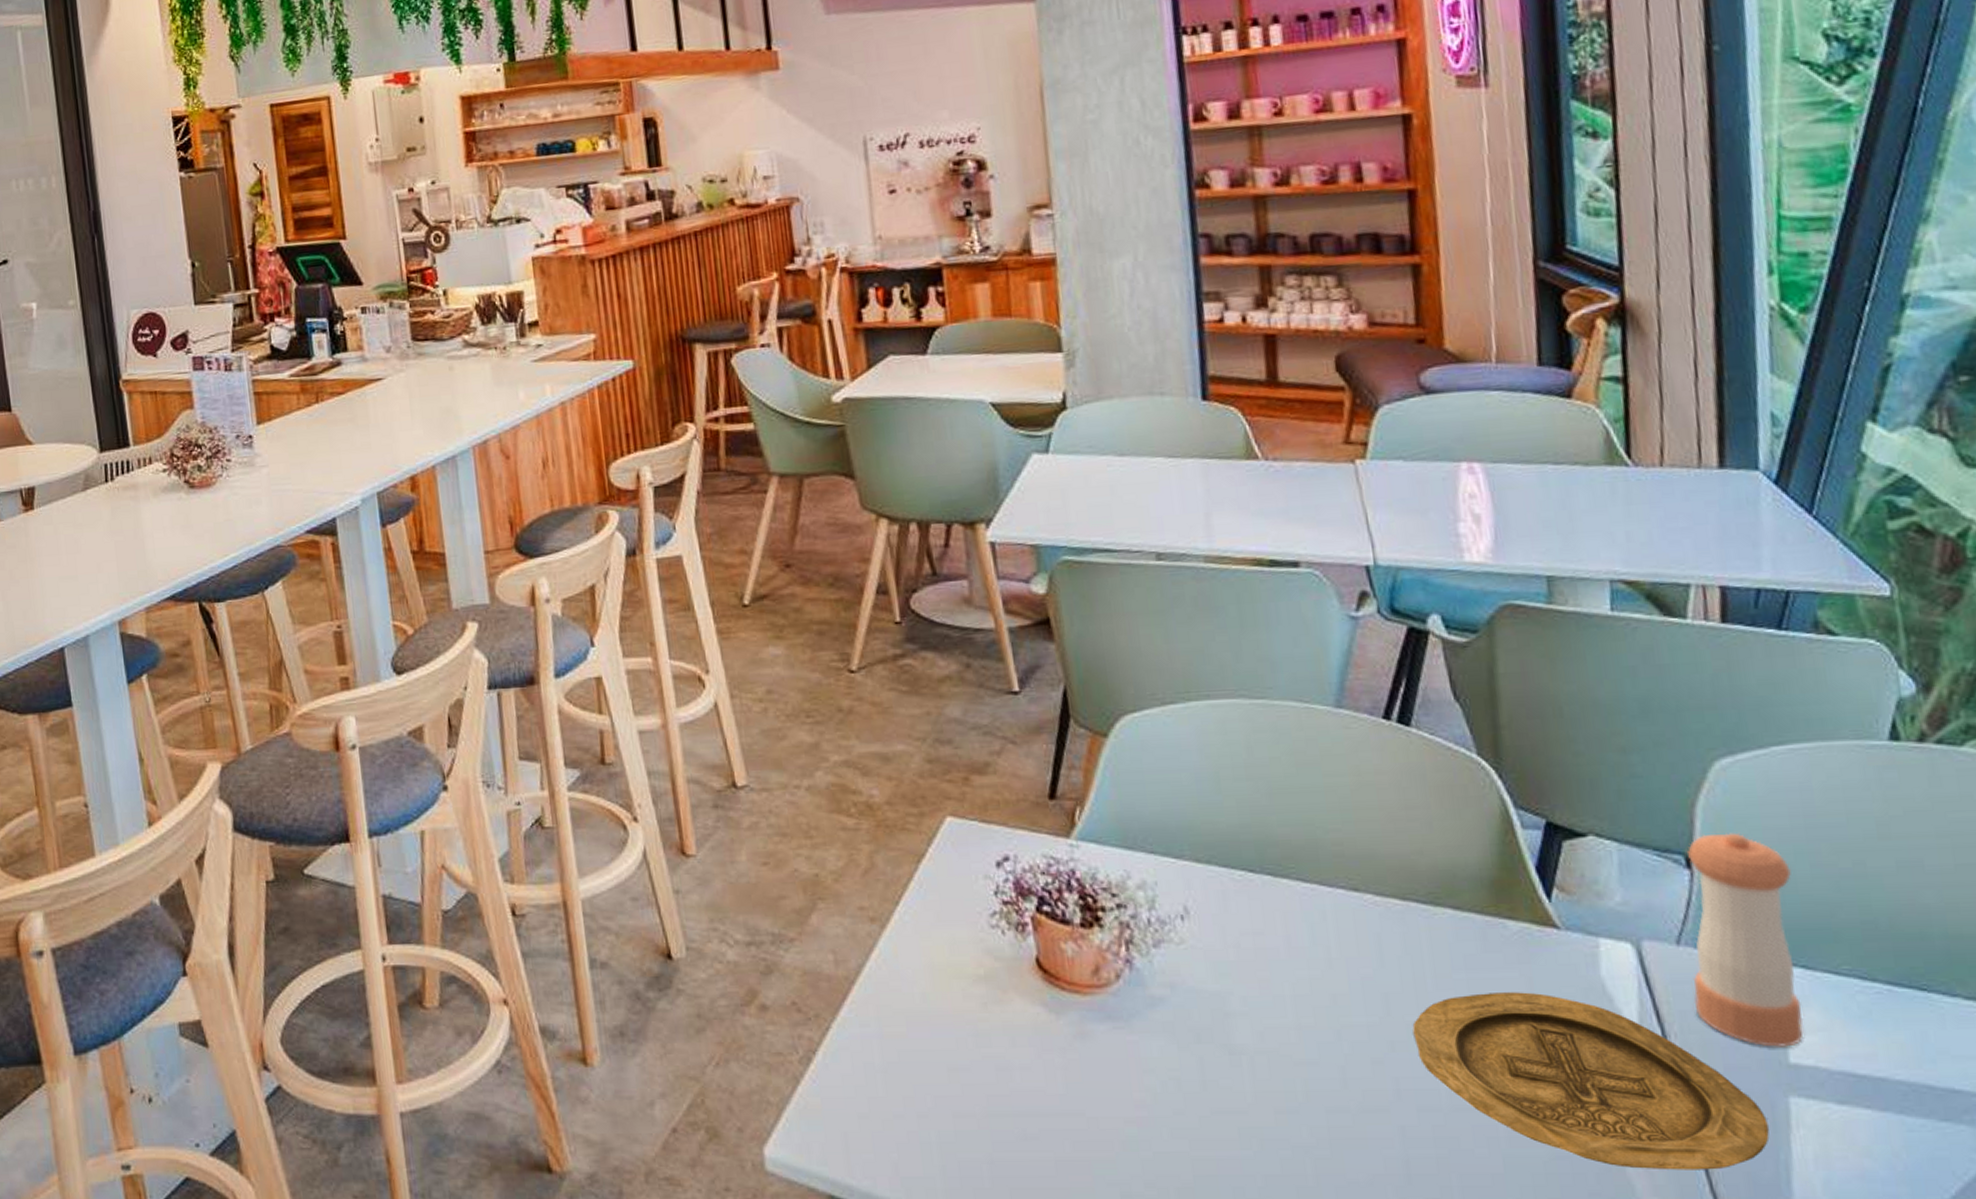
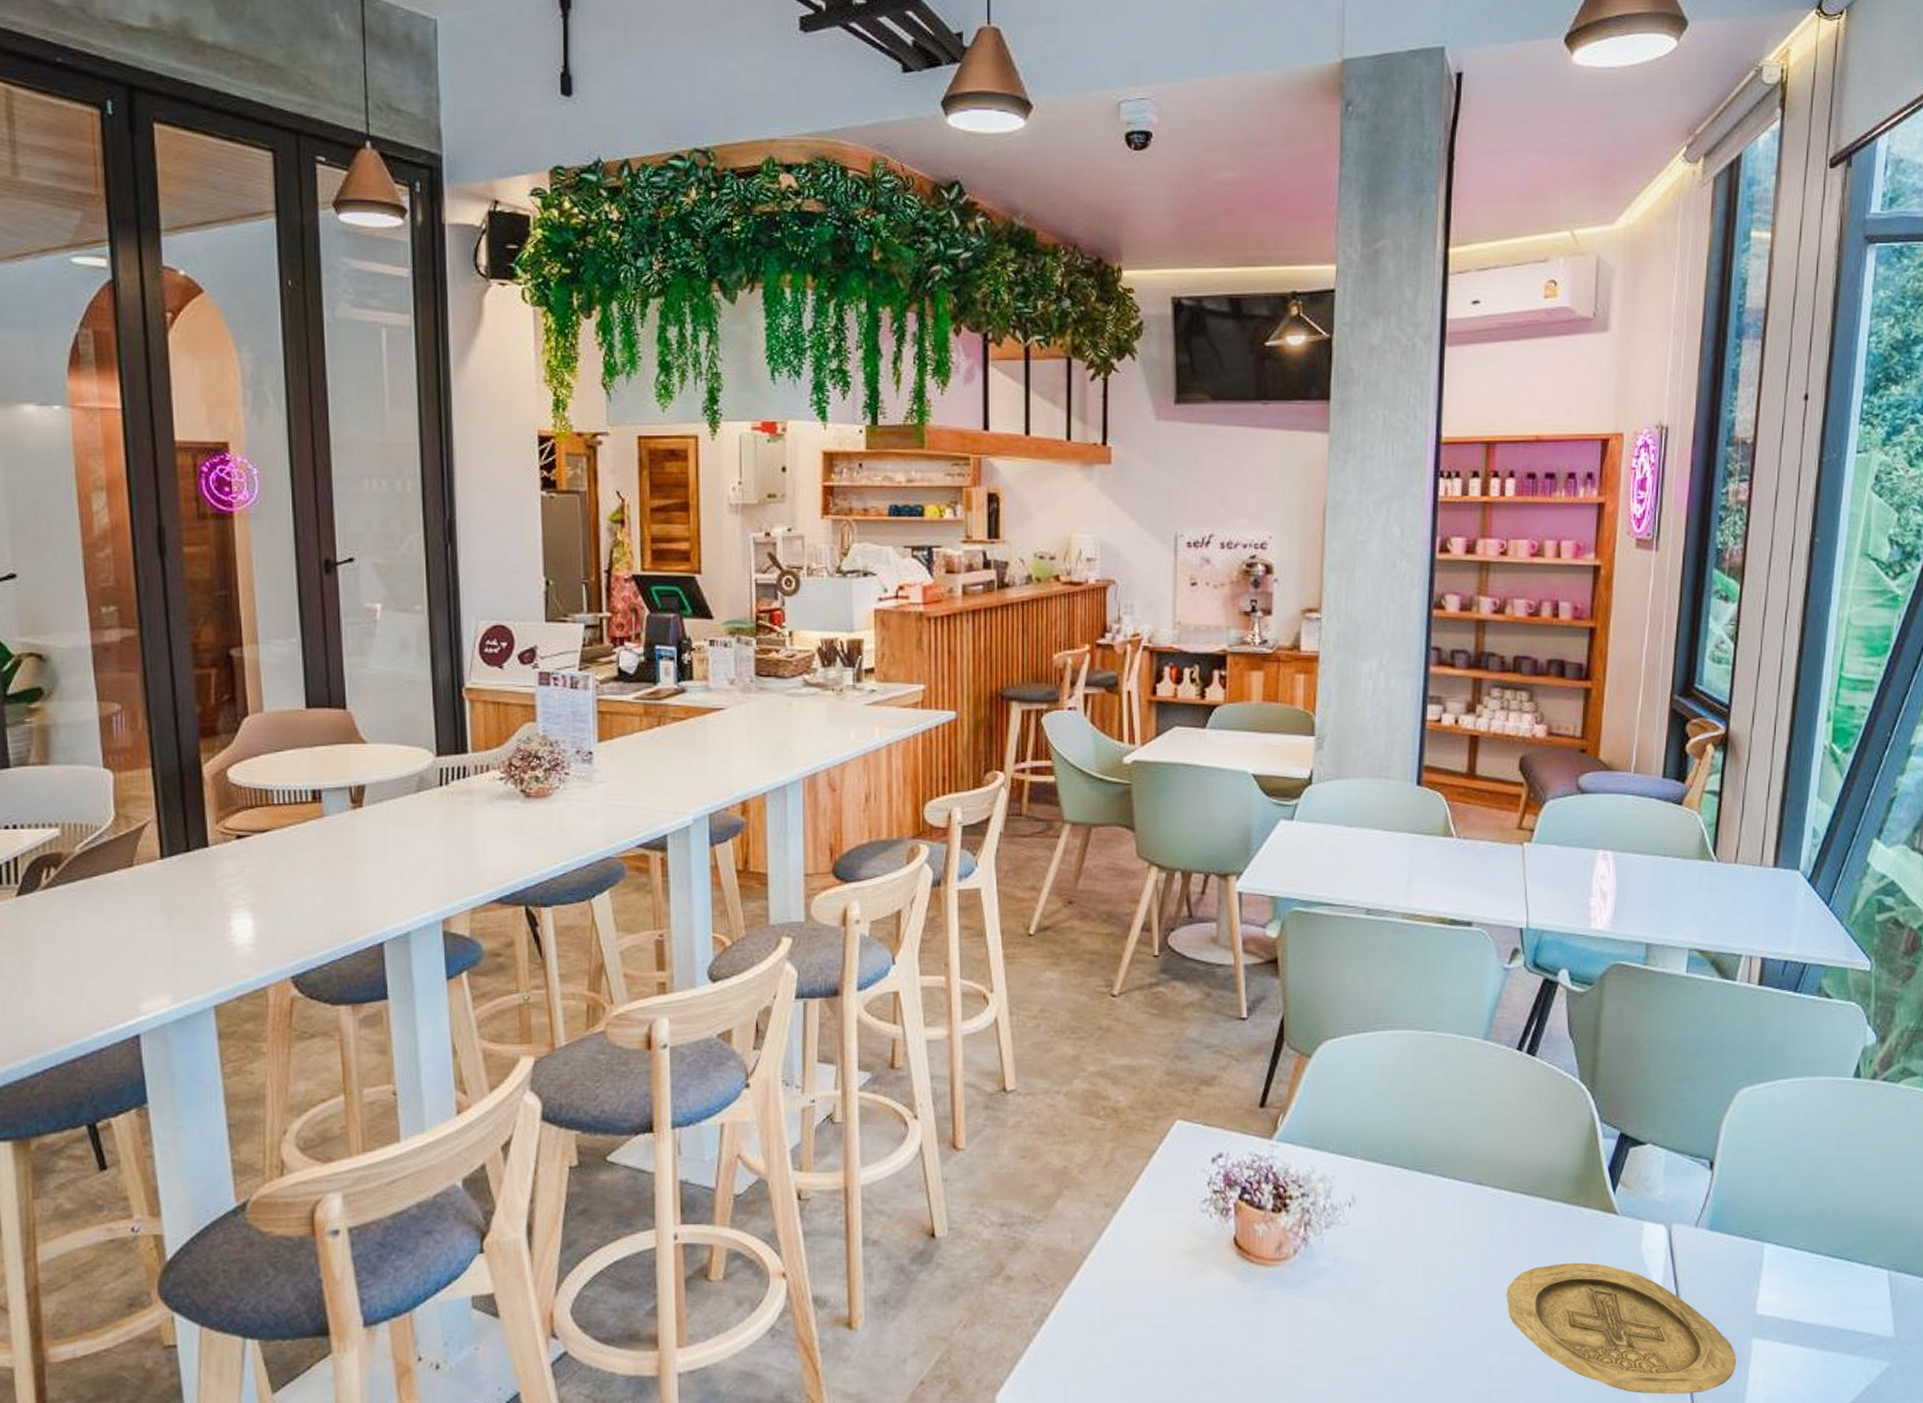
pepper shaker: present [1688,832,1803,1047] -> none [1700,1143,1777,1303]

